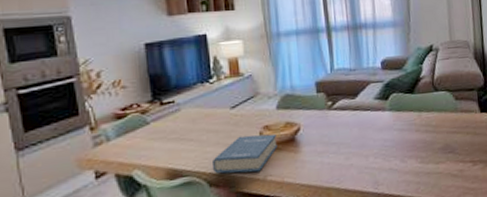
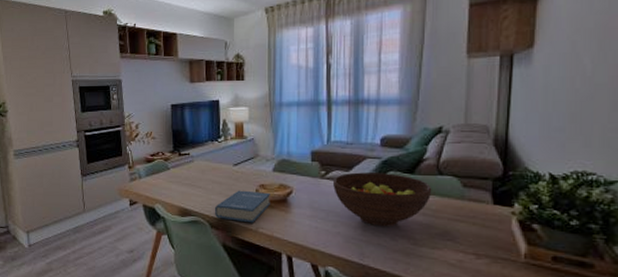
fruit bowl: none [340,95,431,152] -> present [332,172,432,228]

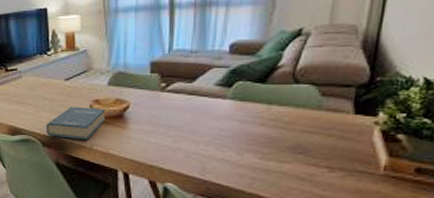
fruit bowl: present [332,172,432,228] -> none [173,83,286,142]

